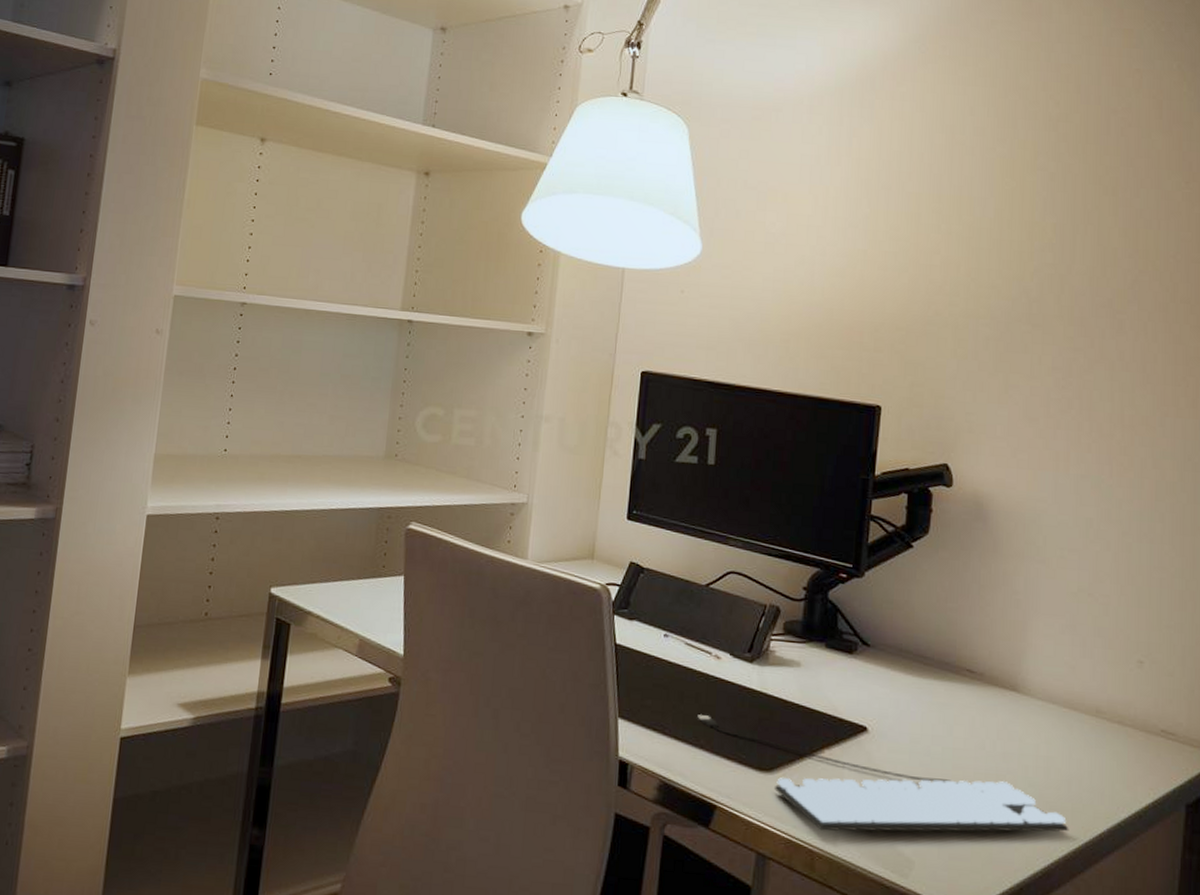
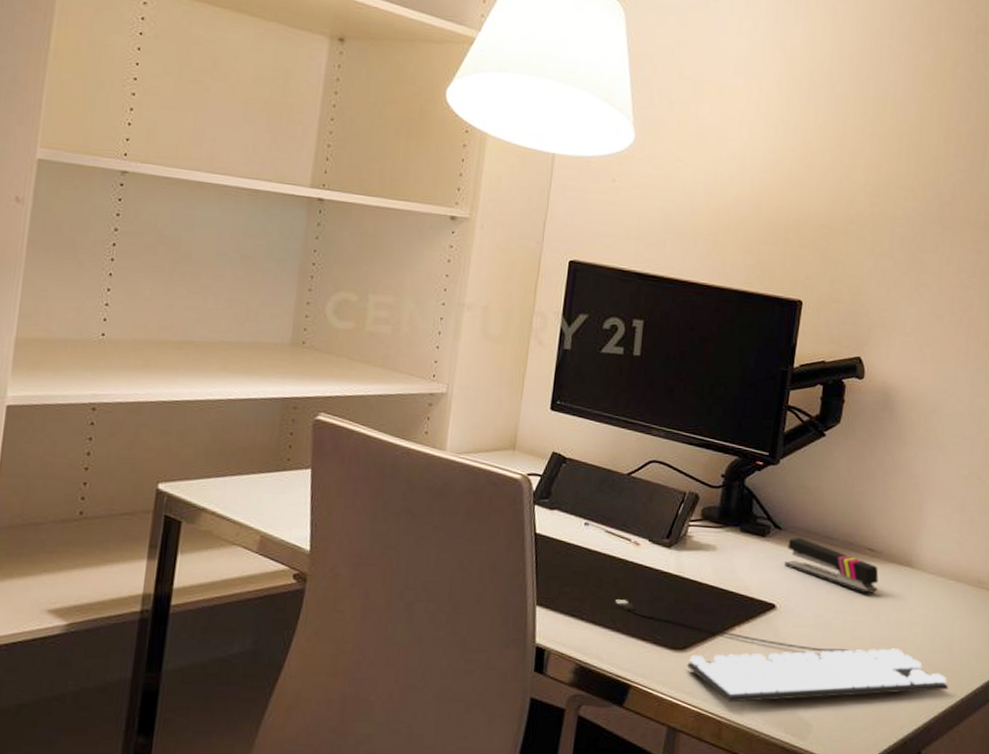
stapler: none [874,655,980,720] -> present [783,538,879,594]

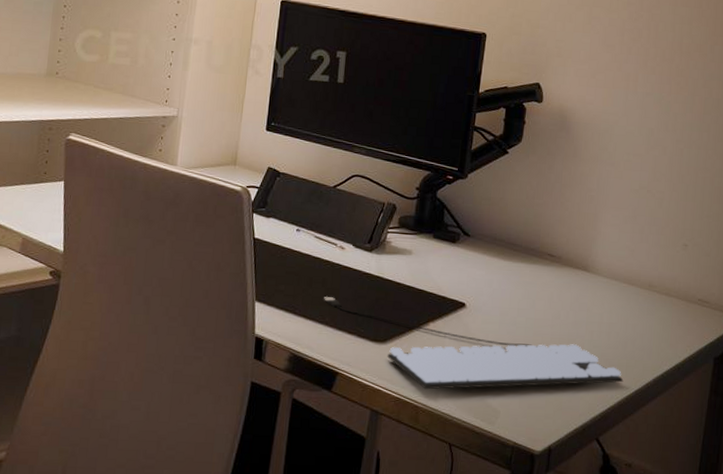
stapler: present [783,538,879,594] -> none [472,244,558,295]

